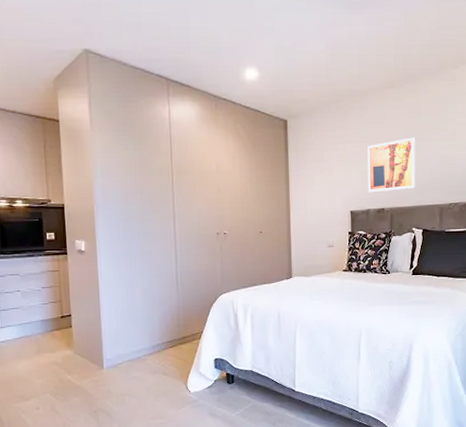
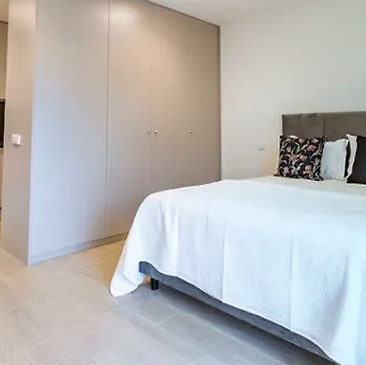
wall art: present [367,137,416,193] -> none [299,44,349,97]

